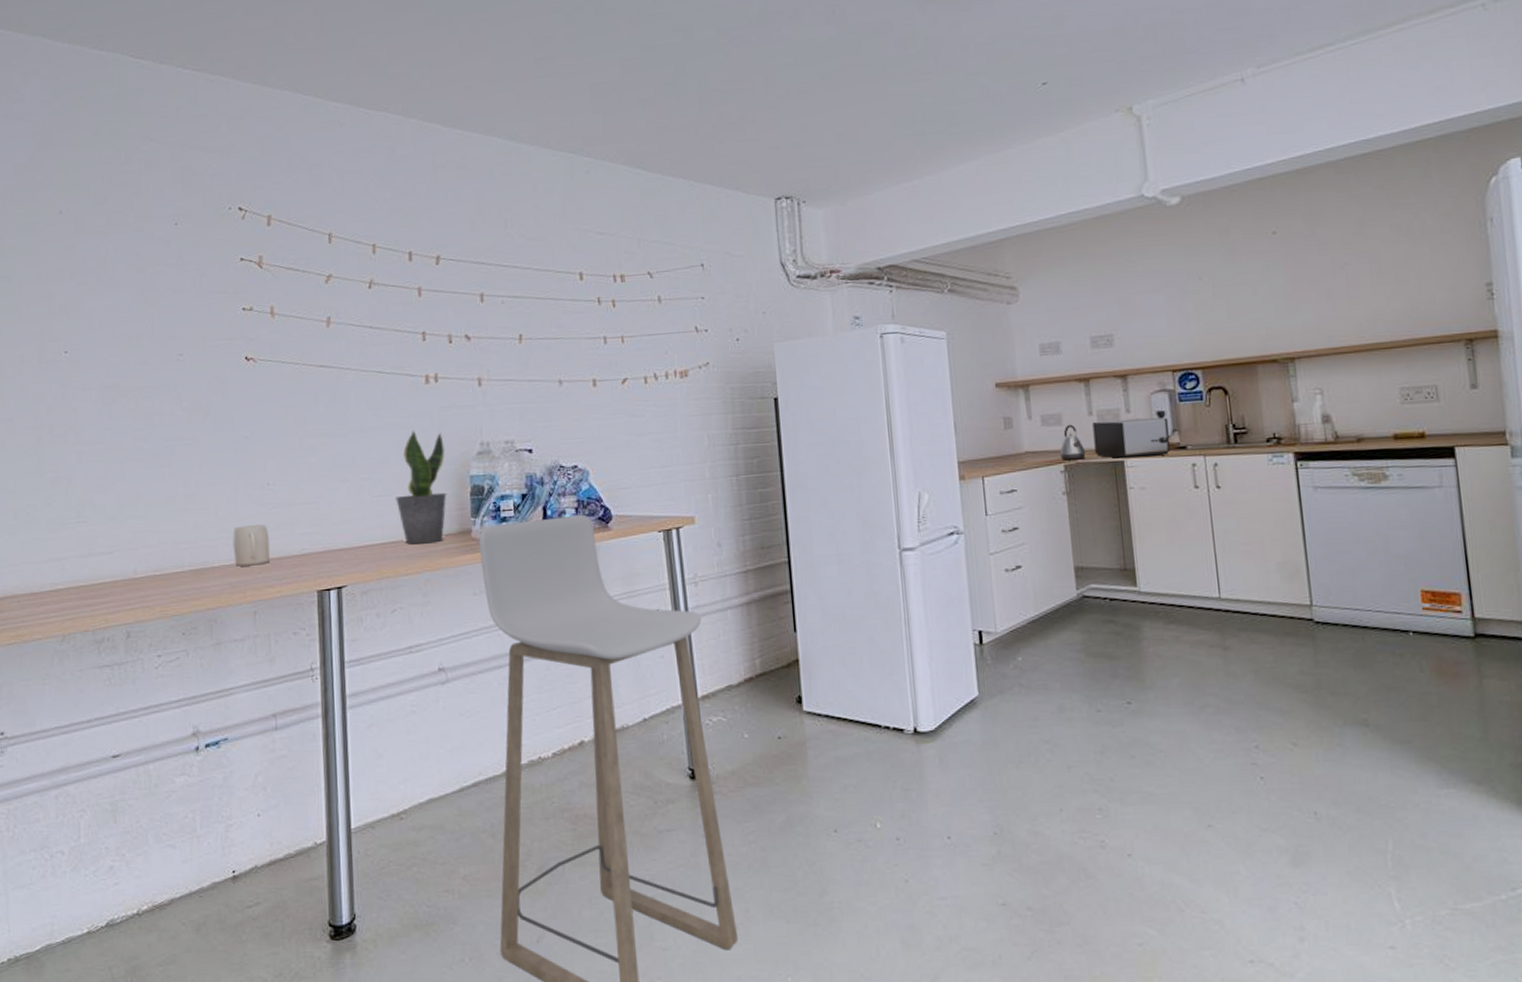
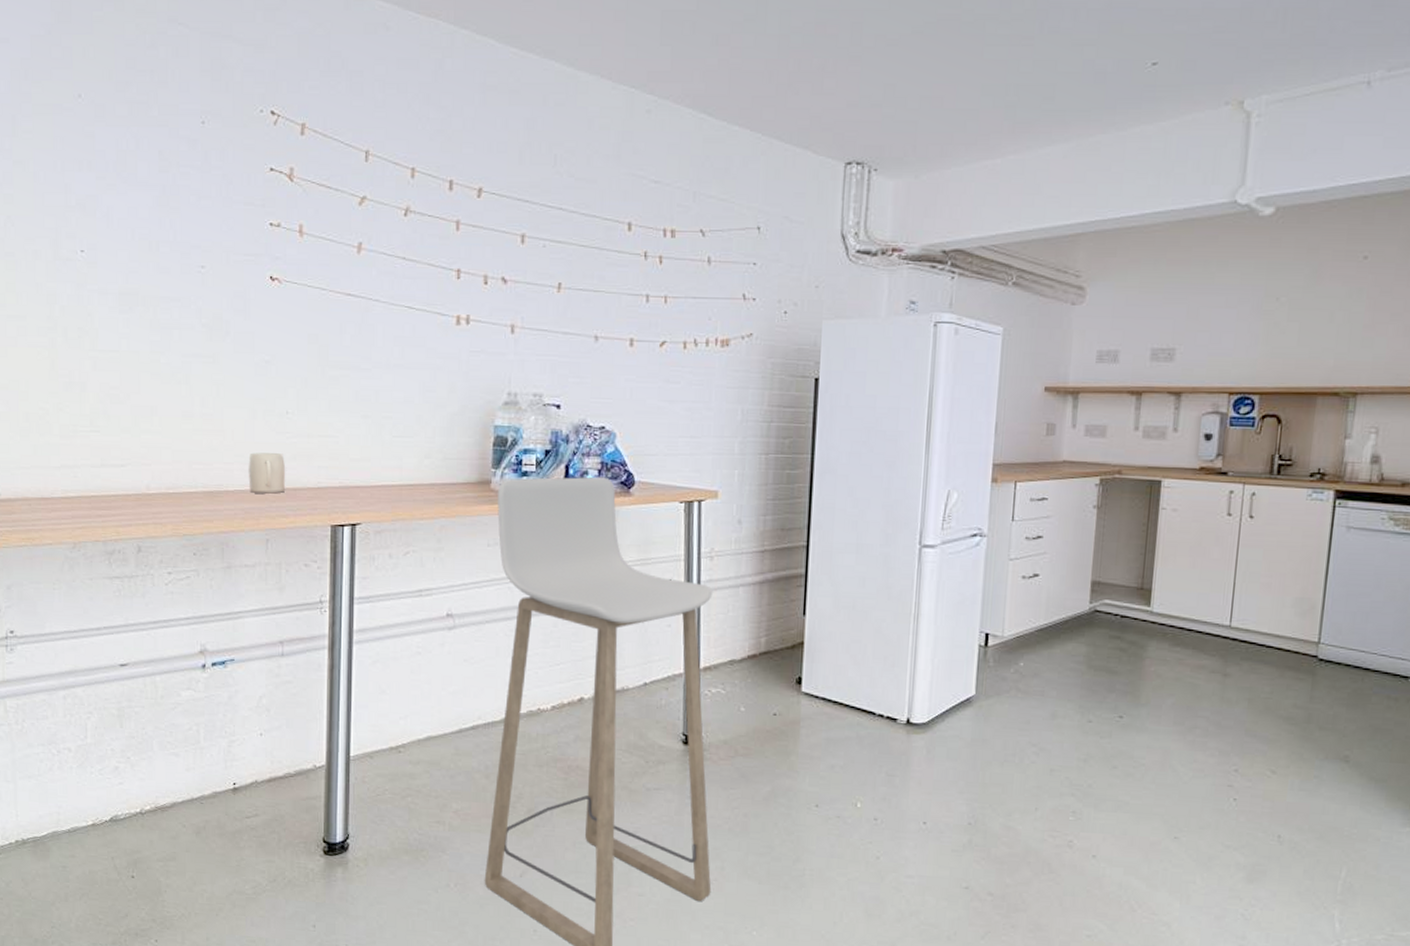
potted plant: present [395,430,447,545] -> none [416,372,471,490]
kettle: present [1059,424,1086,461] -> none [1097,437,1125,474]
toaster: present [1092,417,1170,459] -> none [1134,437,1215,479]

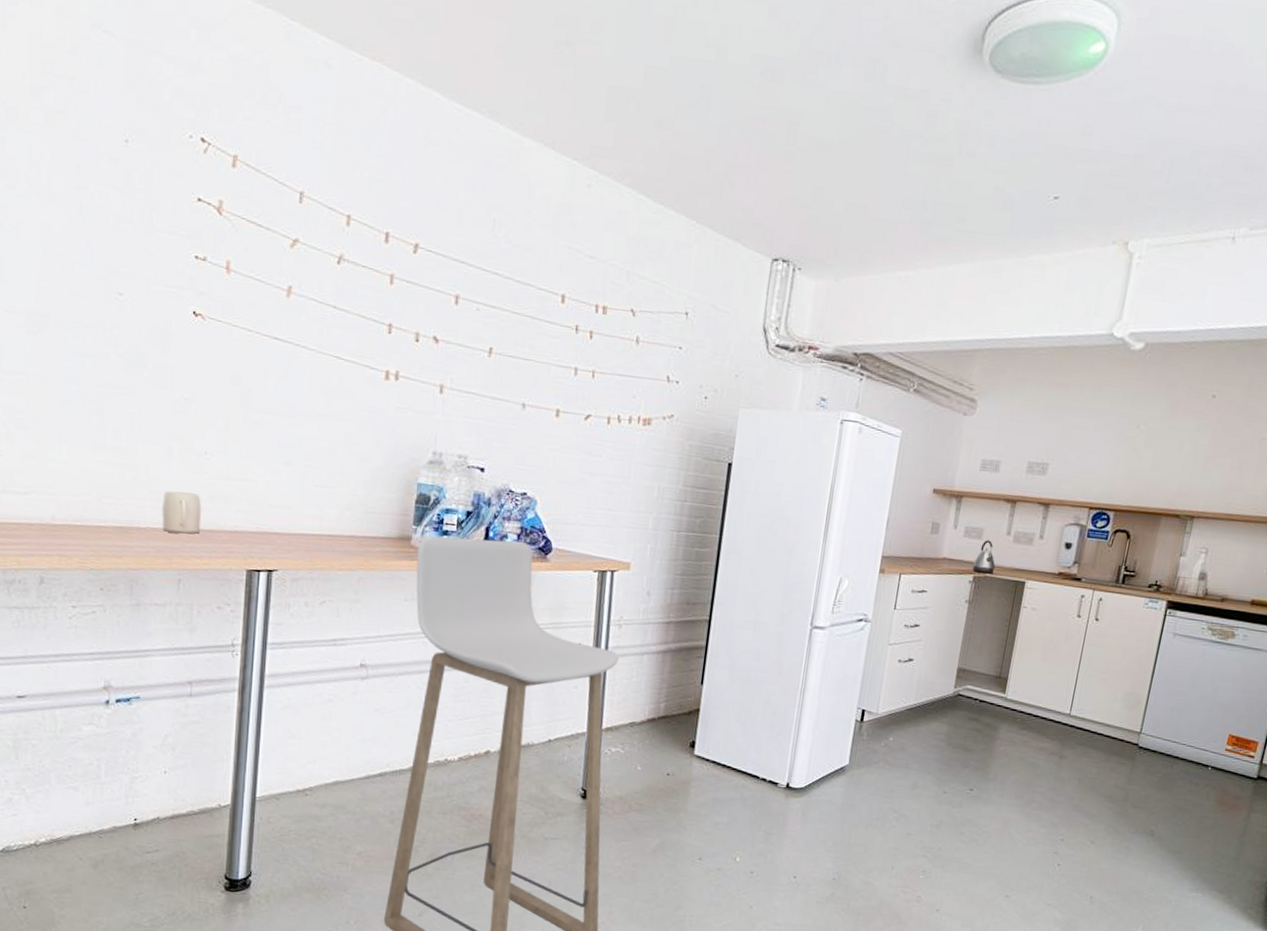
kettle: none [1097,437,1125,474] -> present [972,540,996,574]

